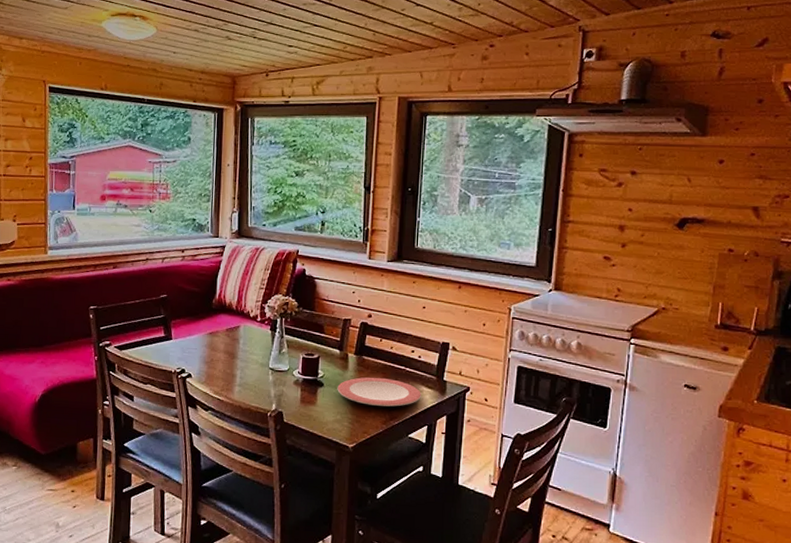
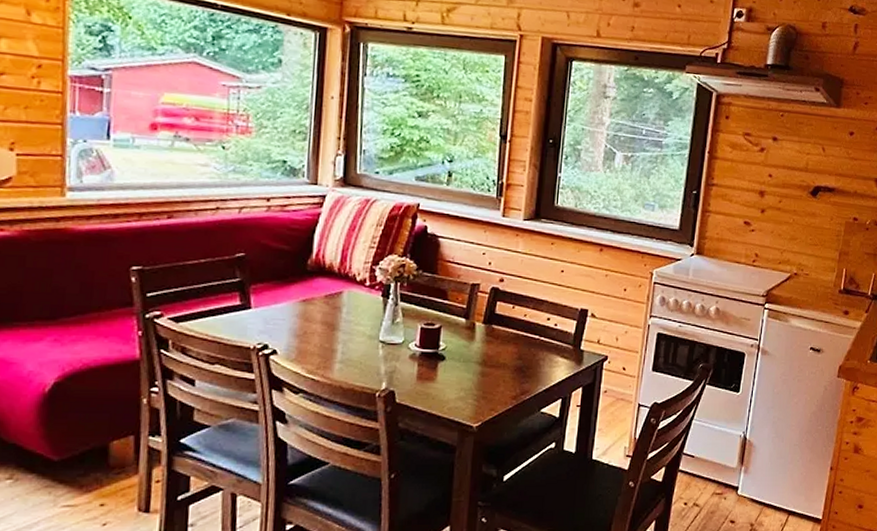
plate: present [337,377,421,407] -> none [461,348,556,380]

